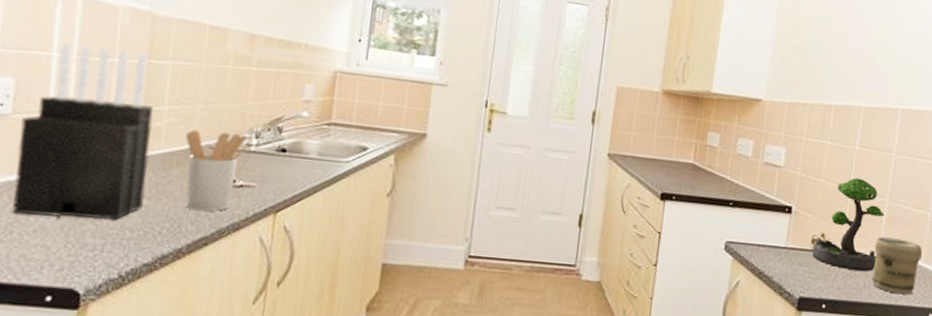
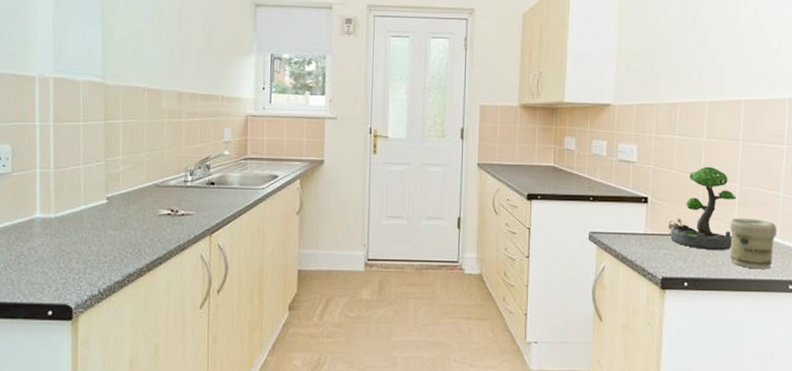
knife block: present [12,43,154,220] -> none [18,114,113,251]
utensil holder: present [185,130,249,212] -> none [138,172,186,237]

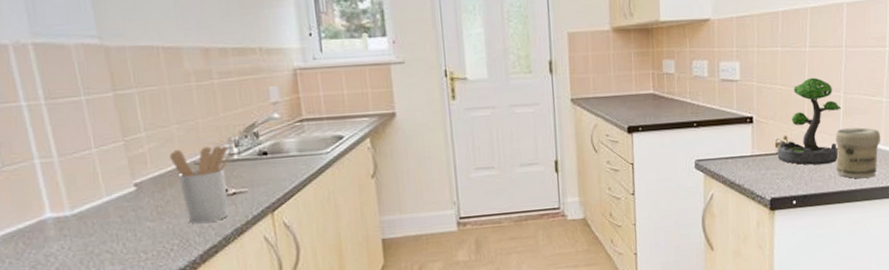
utensil holder: none [138,172,186,237] -> present [170,145,231,224]

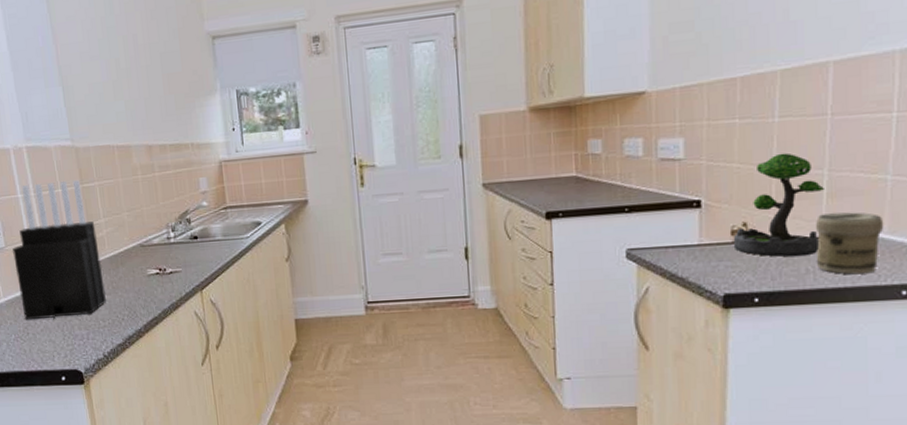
knife block: none [11,86,149,258] -> present [12,180,107,320]
utensil holder: present [170,145,231,224] -> none [122,230,169,298]

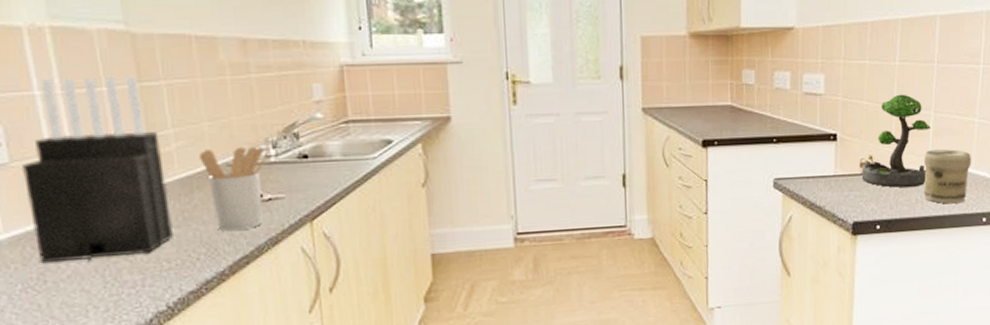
utensil holder: none [122,230,169,298] -> present [199,146,268,232]

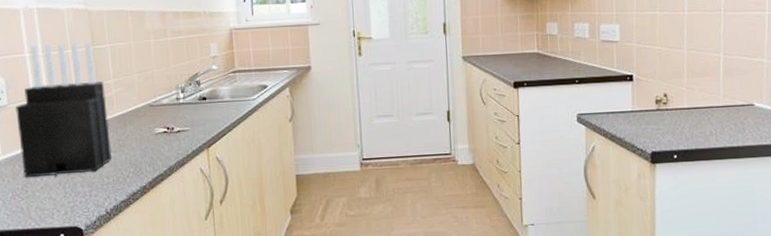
utensil holder: present [199,146,268,232] -> none [131,91,178,156]
plant: present [861,94,931,188] -> none [657,39,721,122]
jar: present [923,148,972,204] -> none [715,86,763,136]

